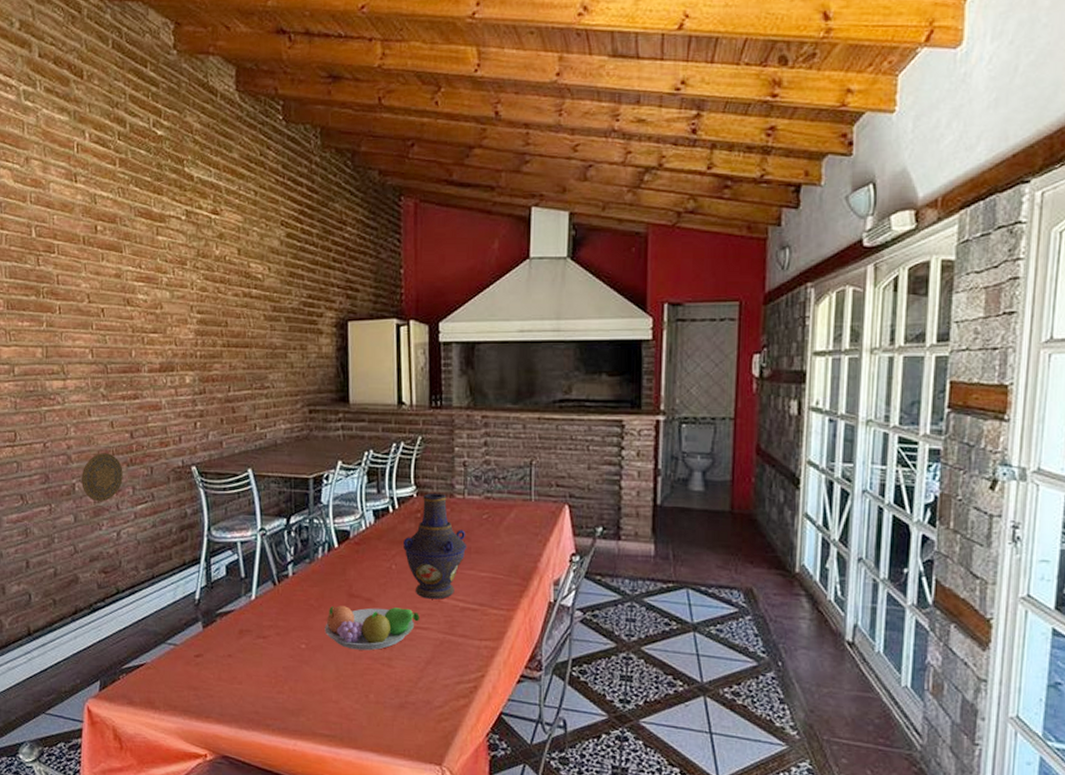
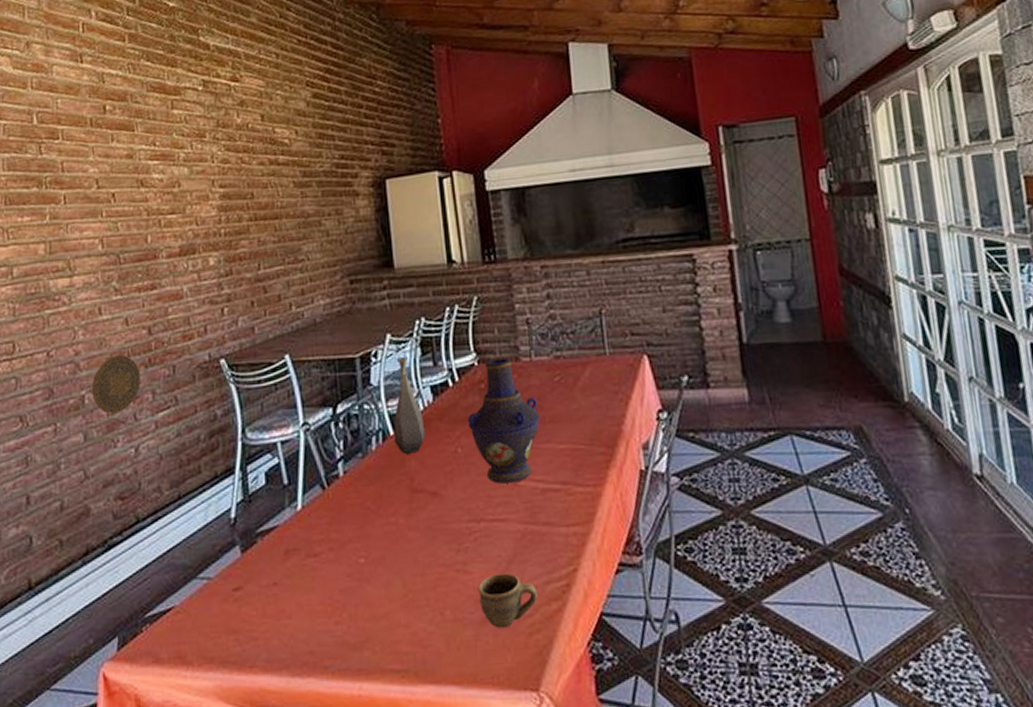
fruit bowl: present [325,606,419,651] -> none [385,498,495,557]
bottle: none [337,482,366,565] -> present [393,356,426,454]
cup: none [398,670,448,714] -> present [477,573,538,629]

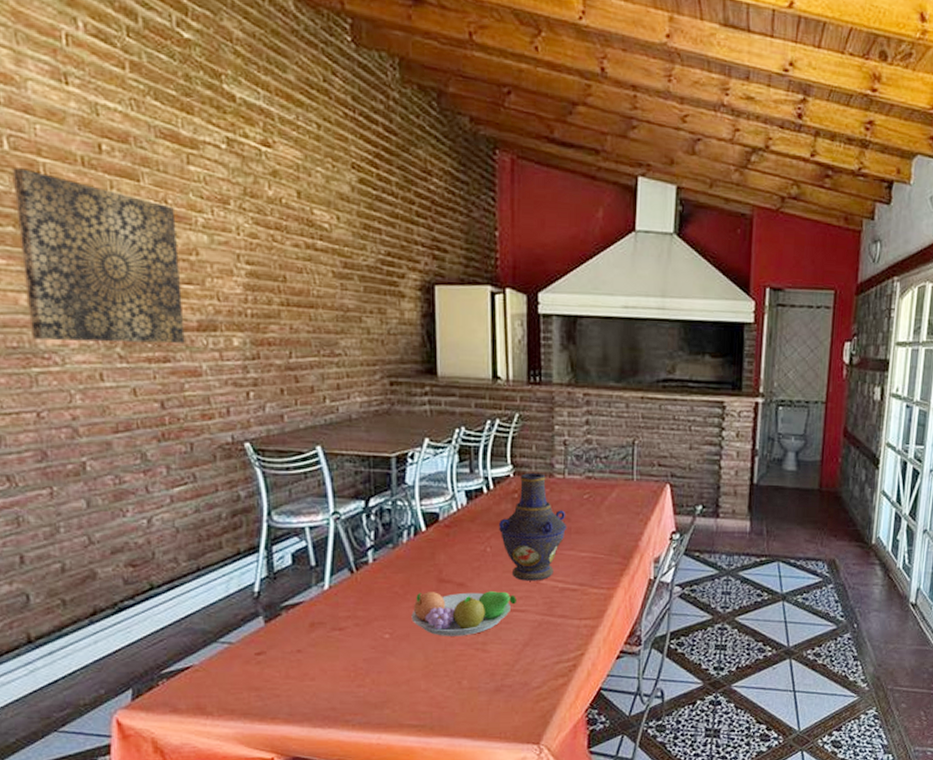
wall art: none [38,137,169,284] -> present [12,167,185,344]
decorative plate: present [92,355,141,414] -> none [94,425,153,484]
fruit bowl: none [385,498,495,557] -> present [411,591,516,636]
bottle: present [393,356,426,454] -> none [425,461,457,548]
cup: present [477,573,538,629] -> none [494,653,547,696]

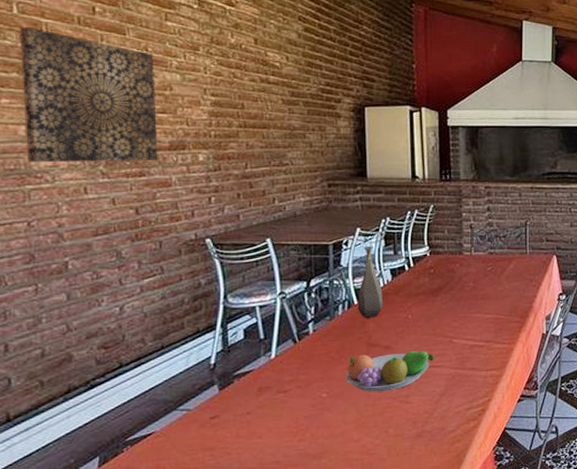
bottle: none [425,461,457,548] -> present [357,246,384,318]
vase: present [499,472,567,581] -> none [419,251,475,341]

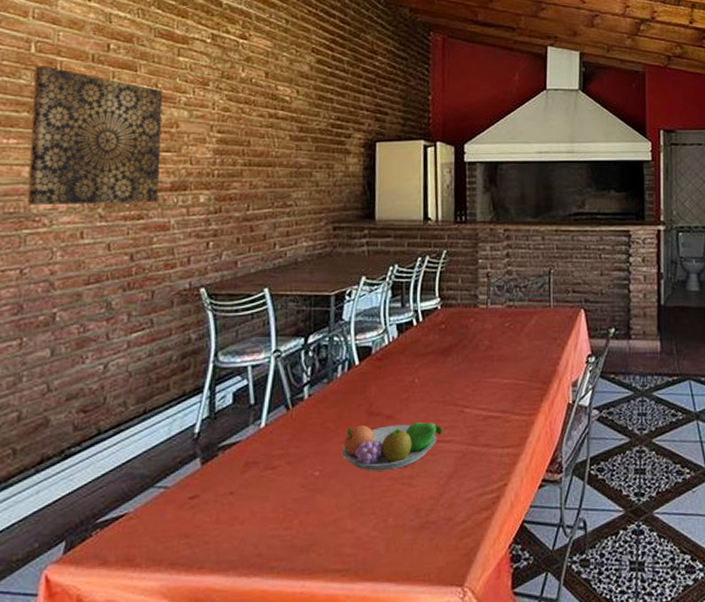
bottle: present [357,246,384,318] -> none [358,297,388,381]

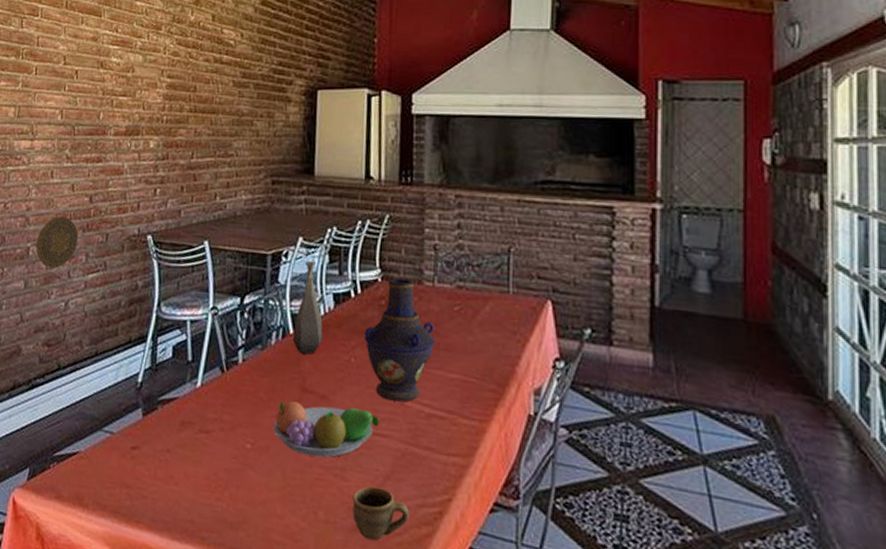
wall art: present [27,66,163,206] -> none [12,13,122,146]
decorative plate: none [64,278,118,332] -> present [36,216,79,269]
bottle: none [358,297,388,381] -> present [292,260,323,355]
cup: none [419,486,471,534] -> present [352,486,409,541]
vase: none [427,304,490,410] -> present [365,278,436,402]

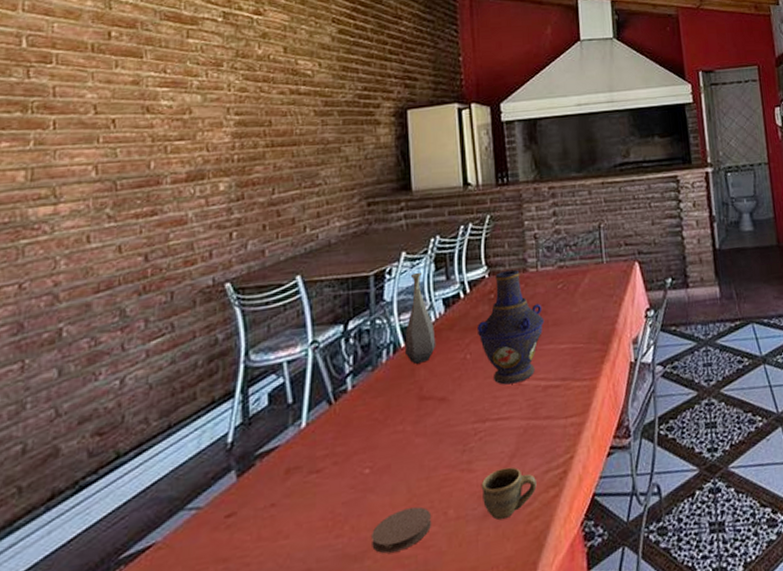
decorative plate: present [36,216,79,269] -> none [72,283,132,346]
coaster: none [246,494,303,535] -> present [372,506,432,554]
fruit bowl: present [273,401,379,458] -> none [392,399,500,462]

